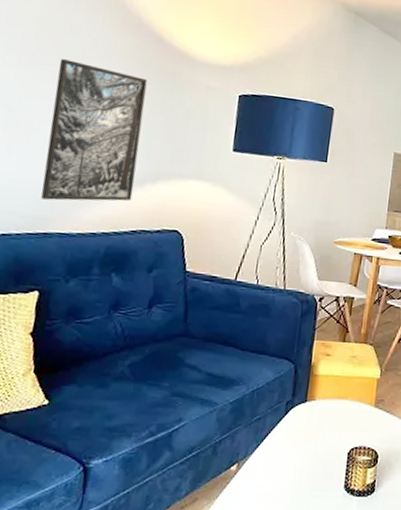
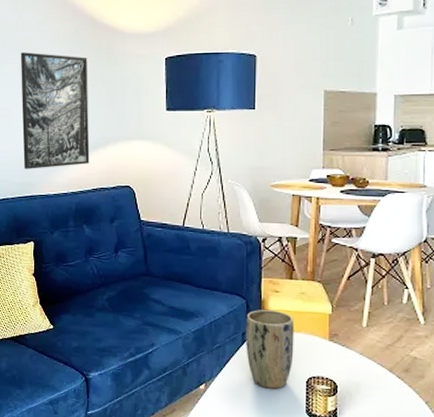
plant pot: none [288,374,343,464] -> present [246,309,294,389]

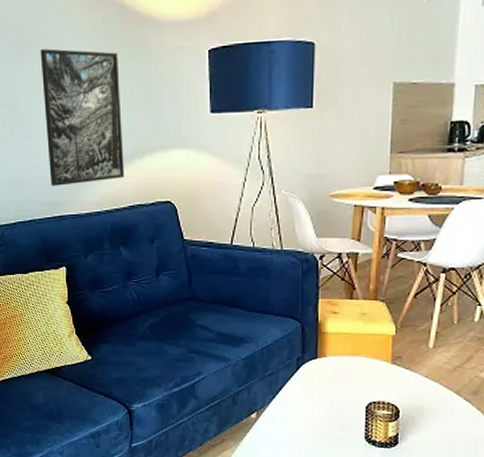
plant pot: present [246,309,294,389] -> none [301,332,354,416]

